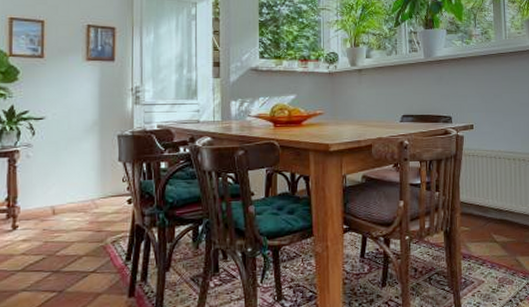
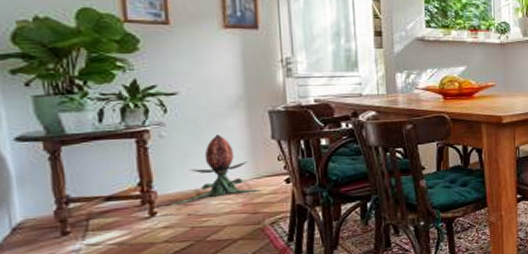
decorative plant: none [27,156,107,222] -> present [167,135,262,207]

